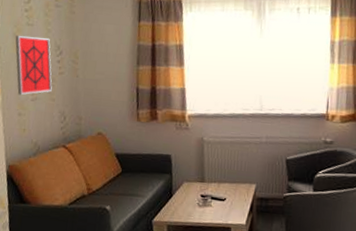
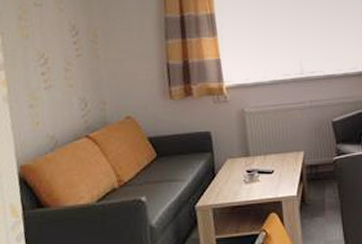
wall art: present [15,35,52,96] -> none [20,17,69,85]

